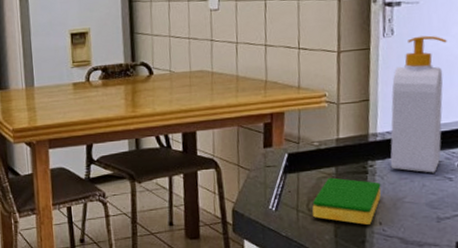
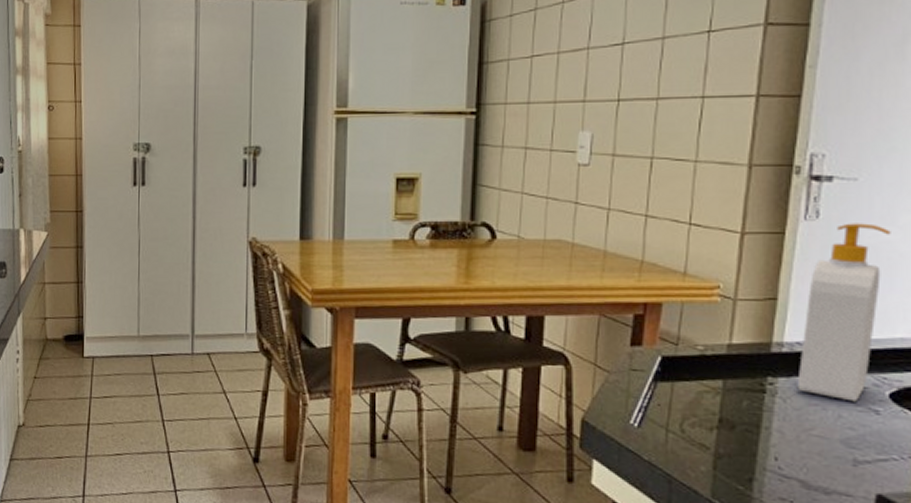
dish sponge: present [312,177,382,225] -> none [687,393,782,458]

